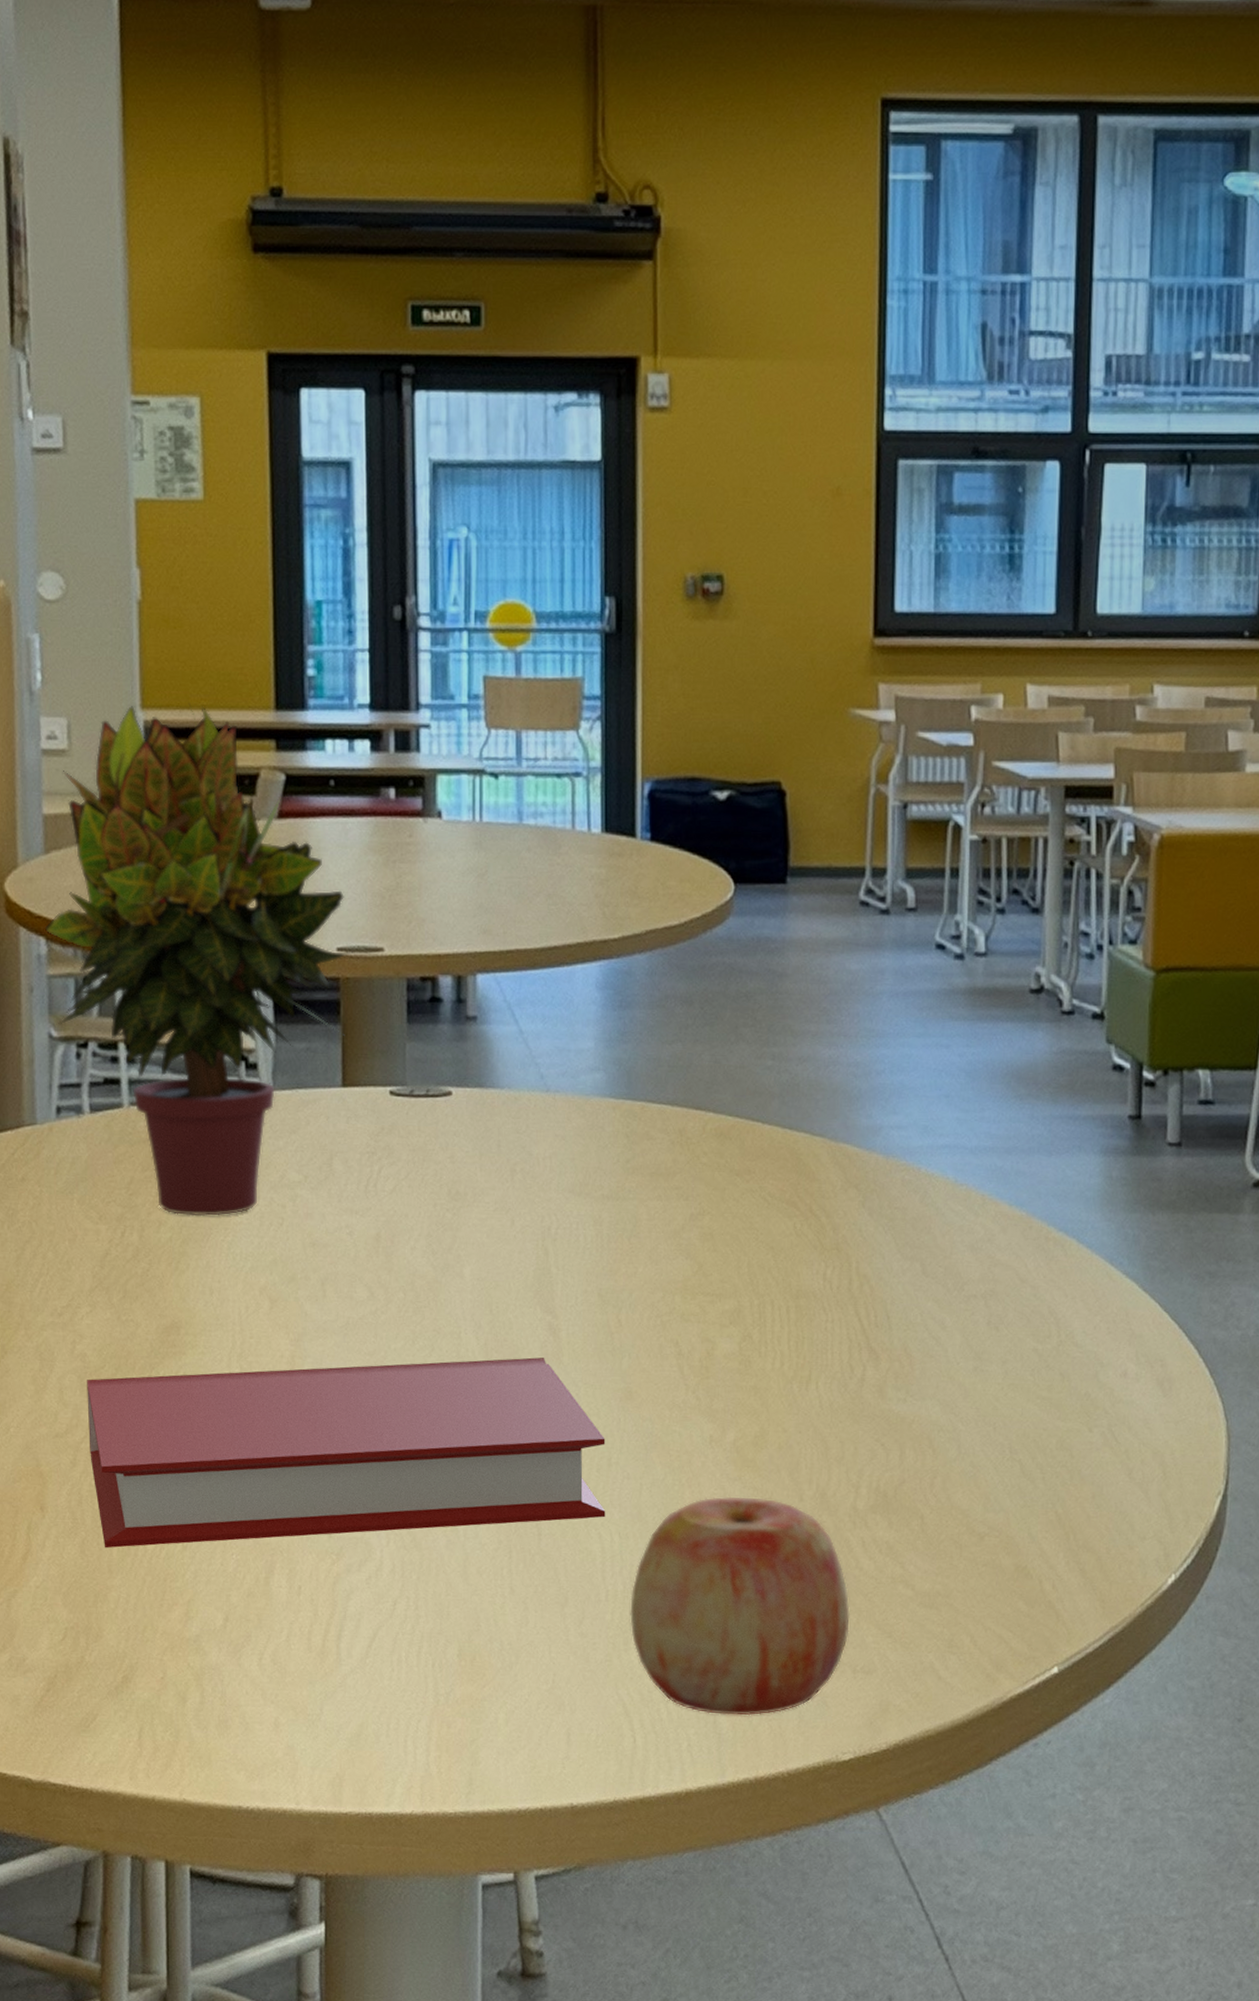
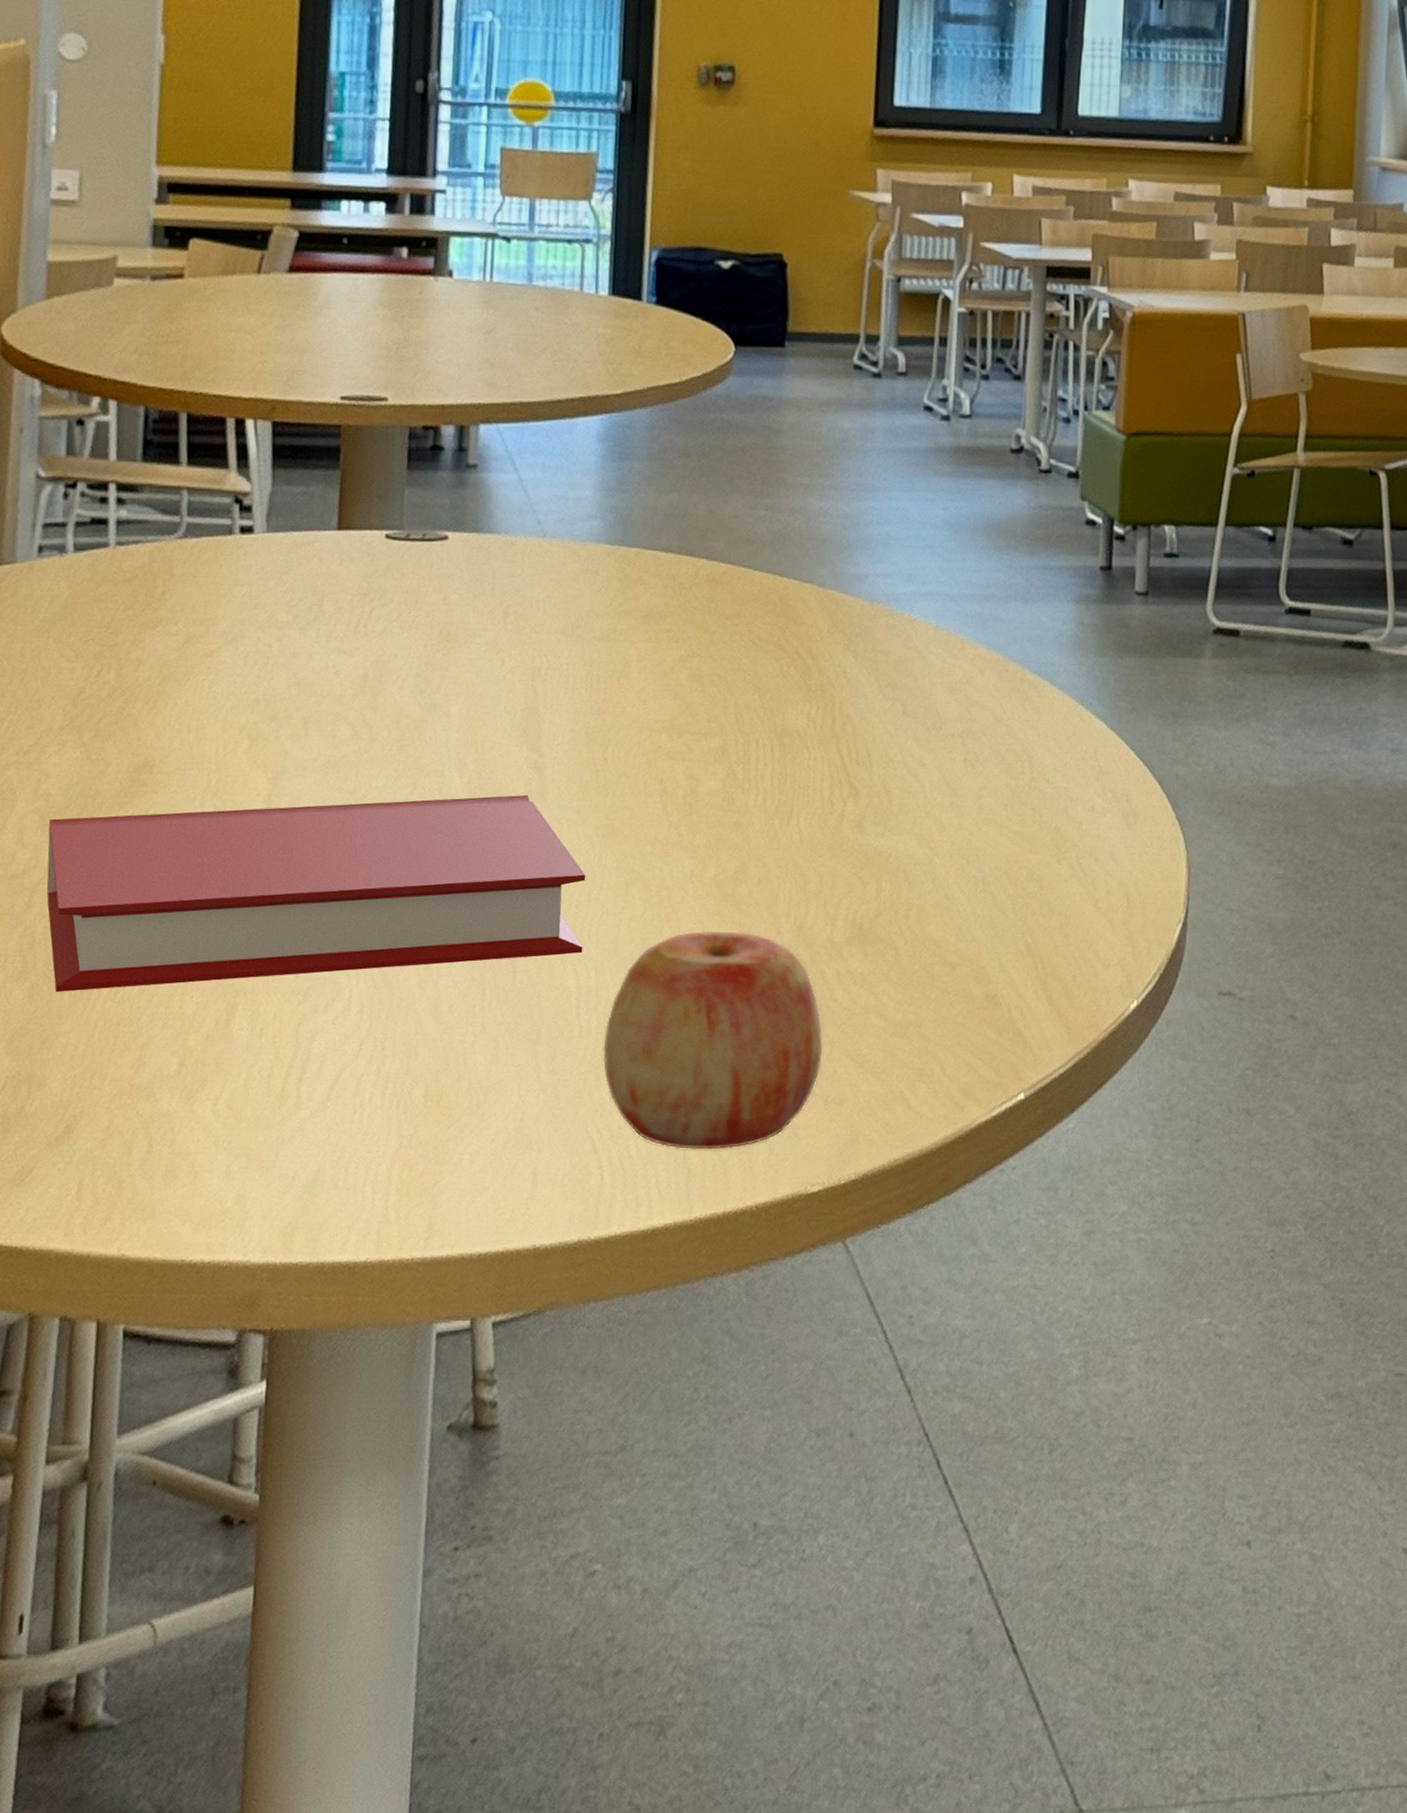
potted plant: present [44,703,353,1216] -> none [39,161,356,655]

